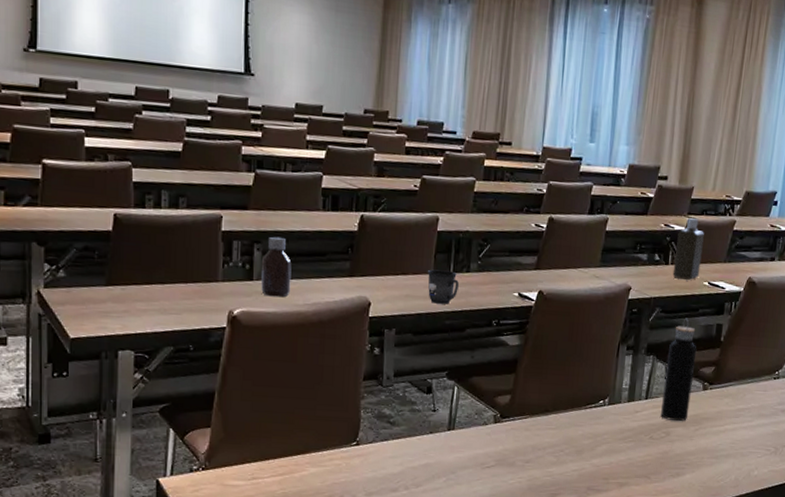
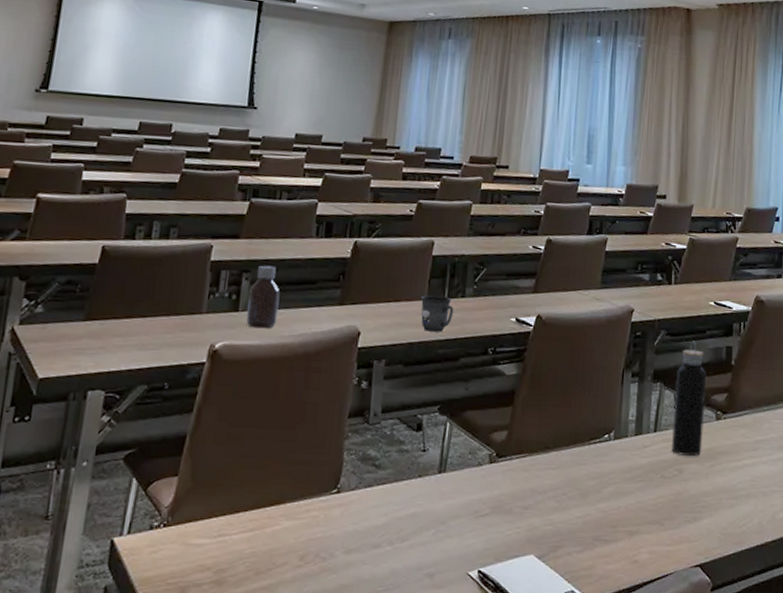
bottle: present [672,218,704,281] -> none [676,236,707,301]

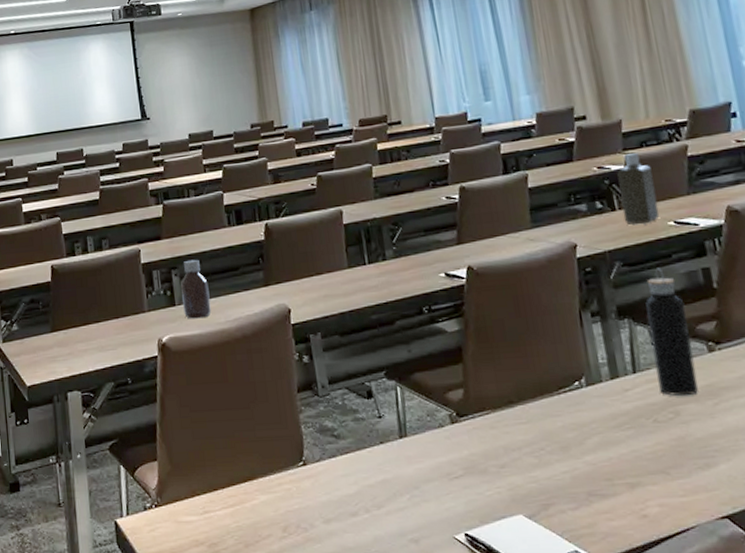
mug: present [420,295,454,332] -> none [341,262,379,299]
bottle: none [676,236,707,301] -> present [617,153,660,225]

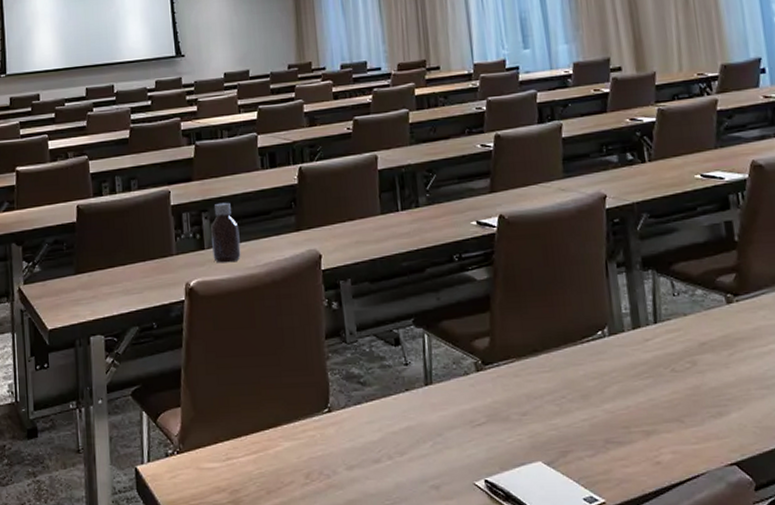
bottle: present [617,153,660,225] -> none [648,106,688,177]
water bottle: present [645,267,699,396] -> none [669,220,716,346]

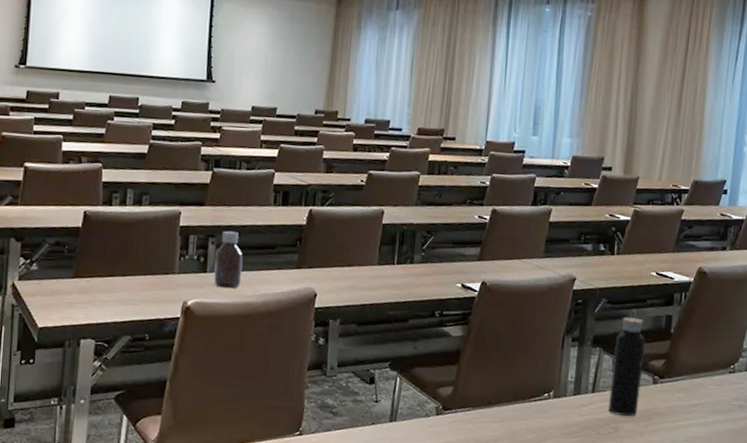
water bottle: none [669,220,716,346] -> present [608,309,646,416]

